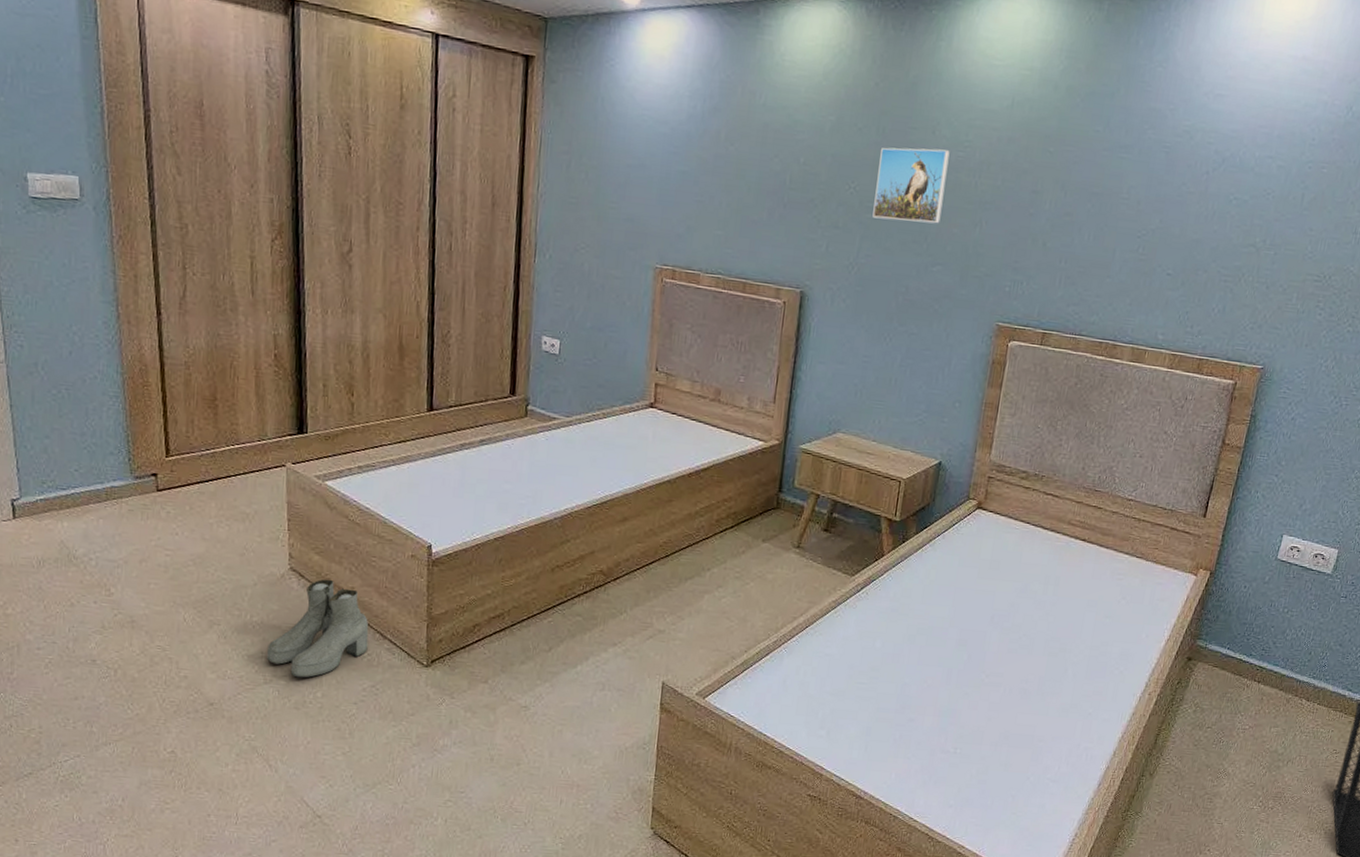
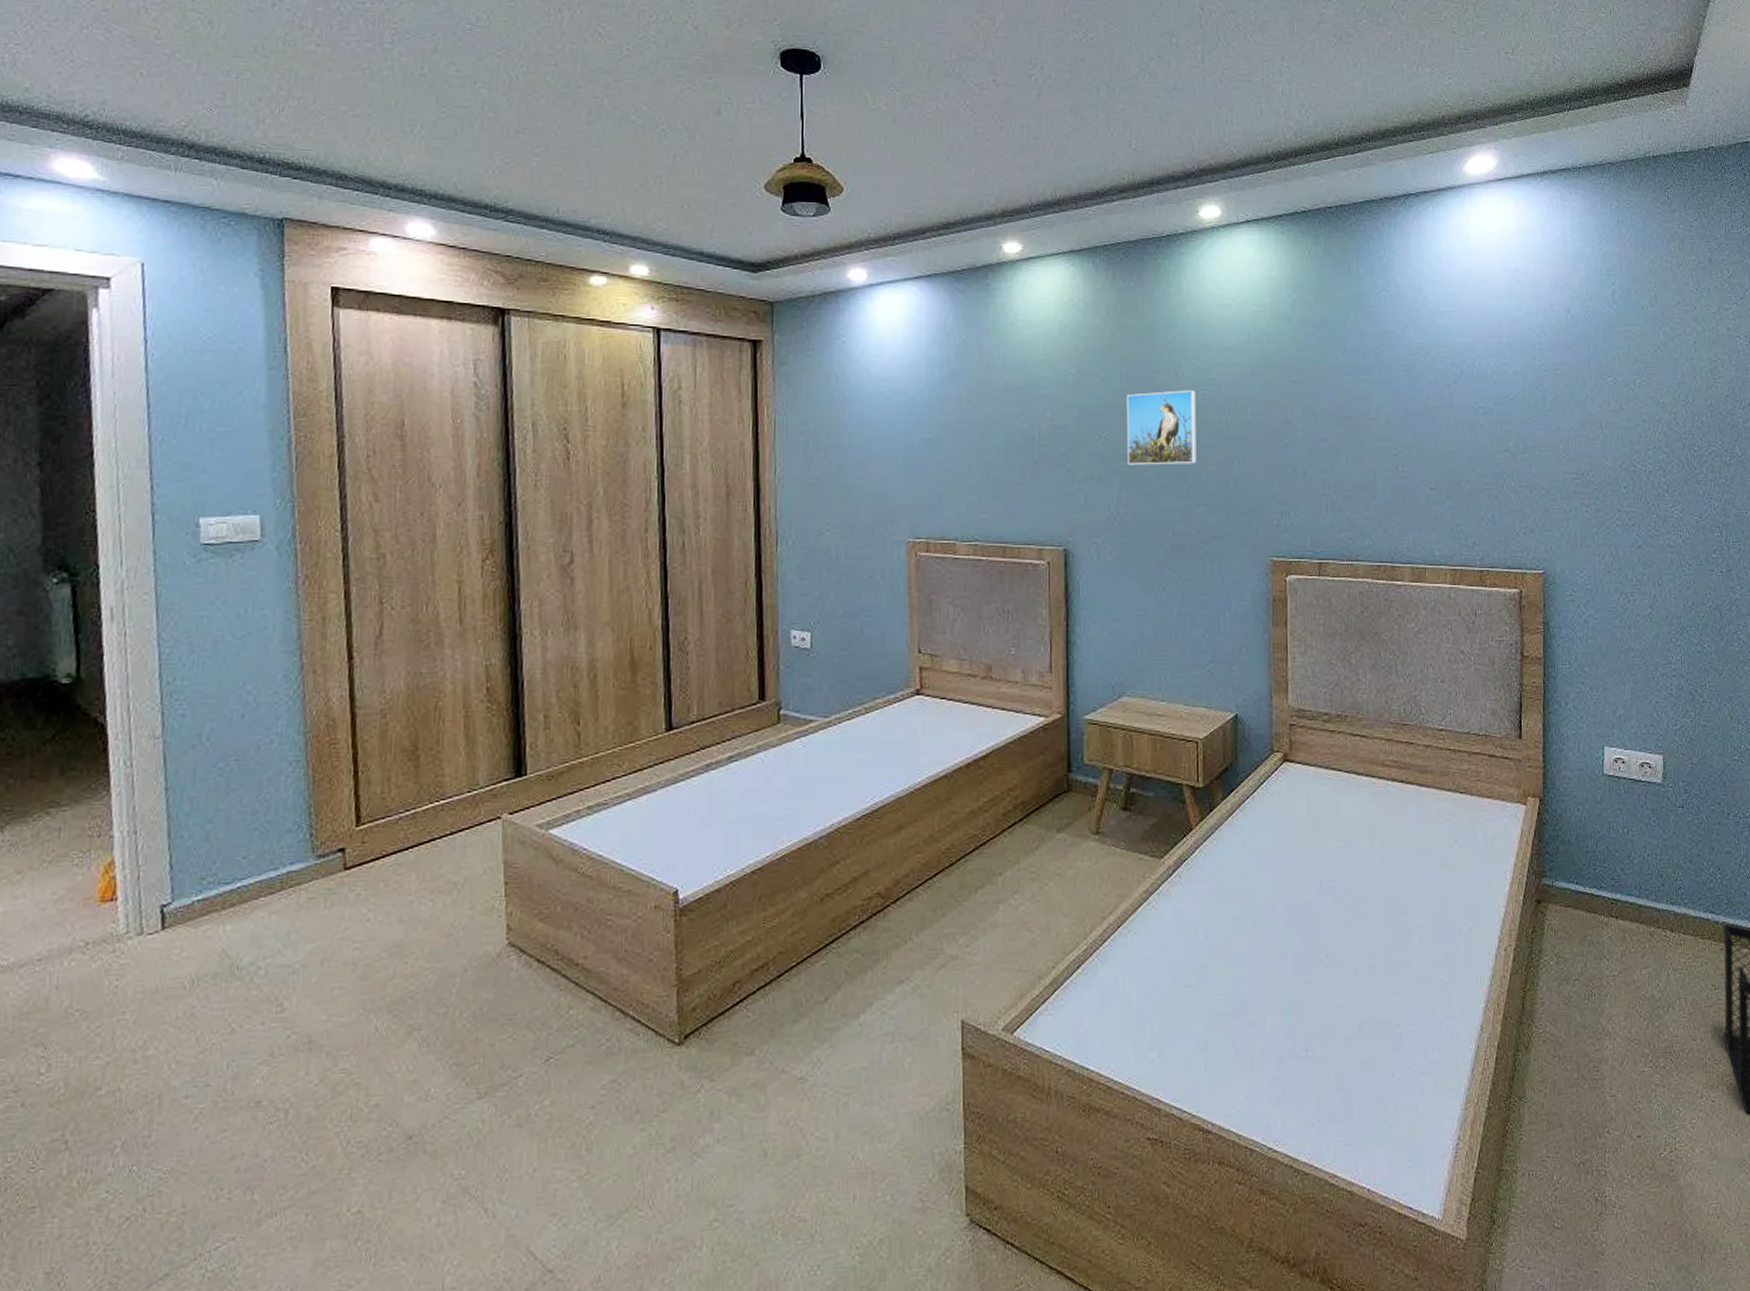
boots: present [267,579,369,678] -> none [481,950,607,1085]

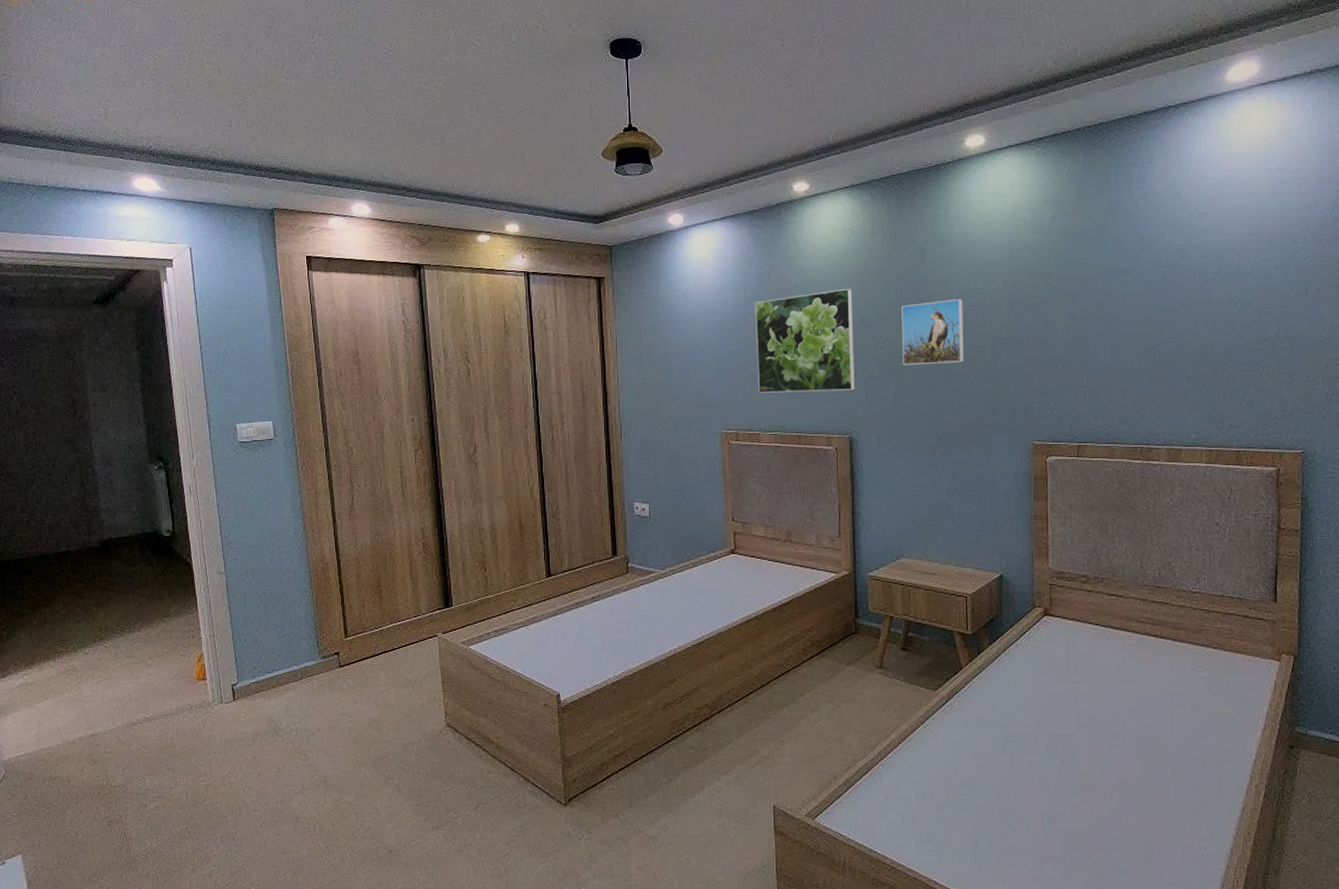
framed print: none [953,370,1072,494] -> present [754,288,855,393]

